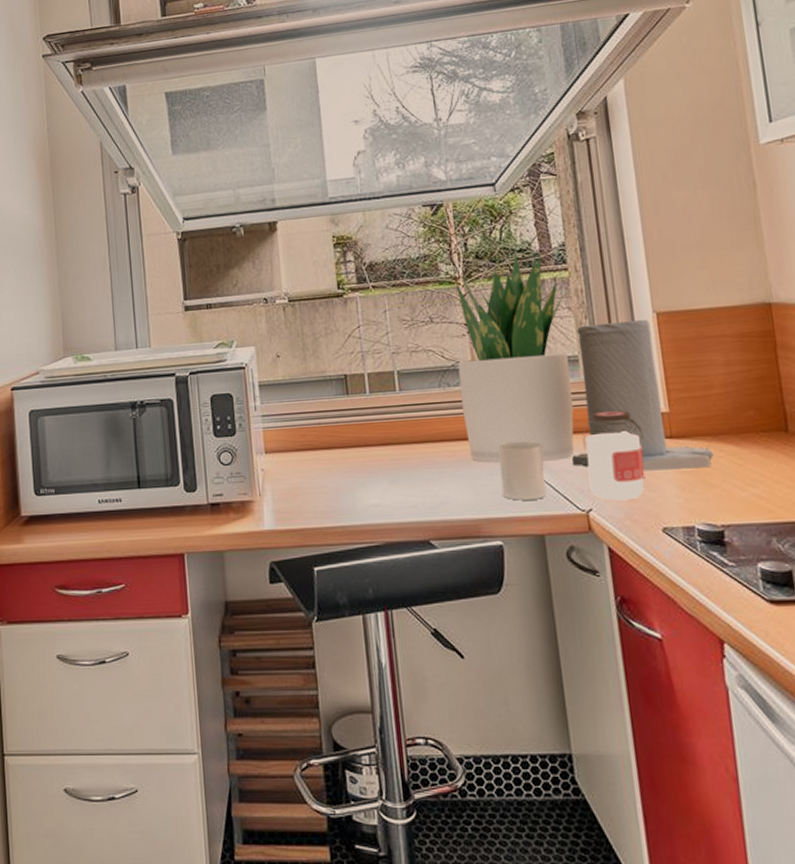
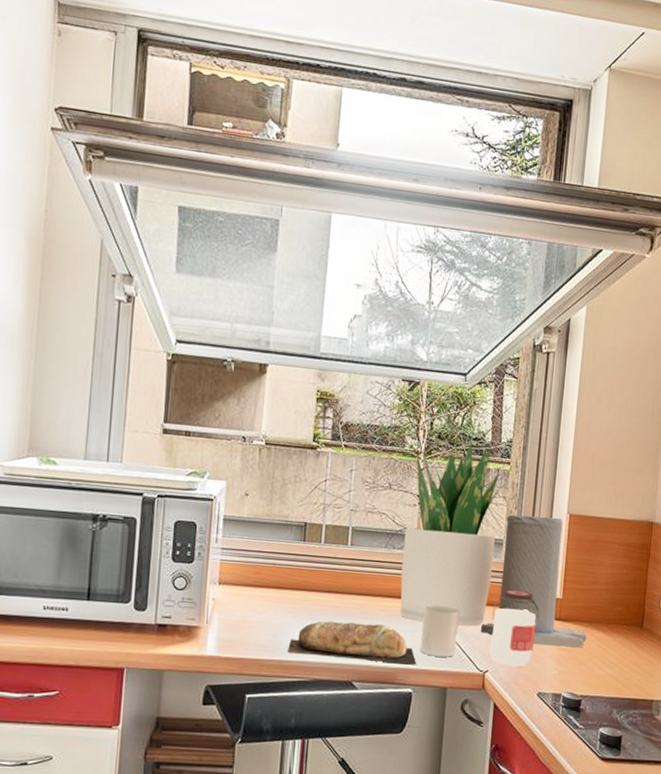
bread loaf: none [350,472,501,517] -> present [288,621,416,665]

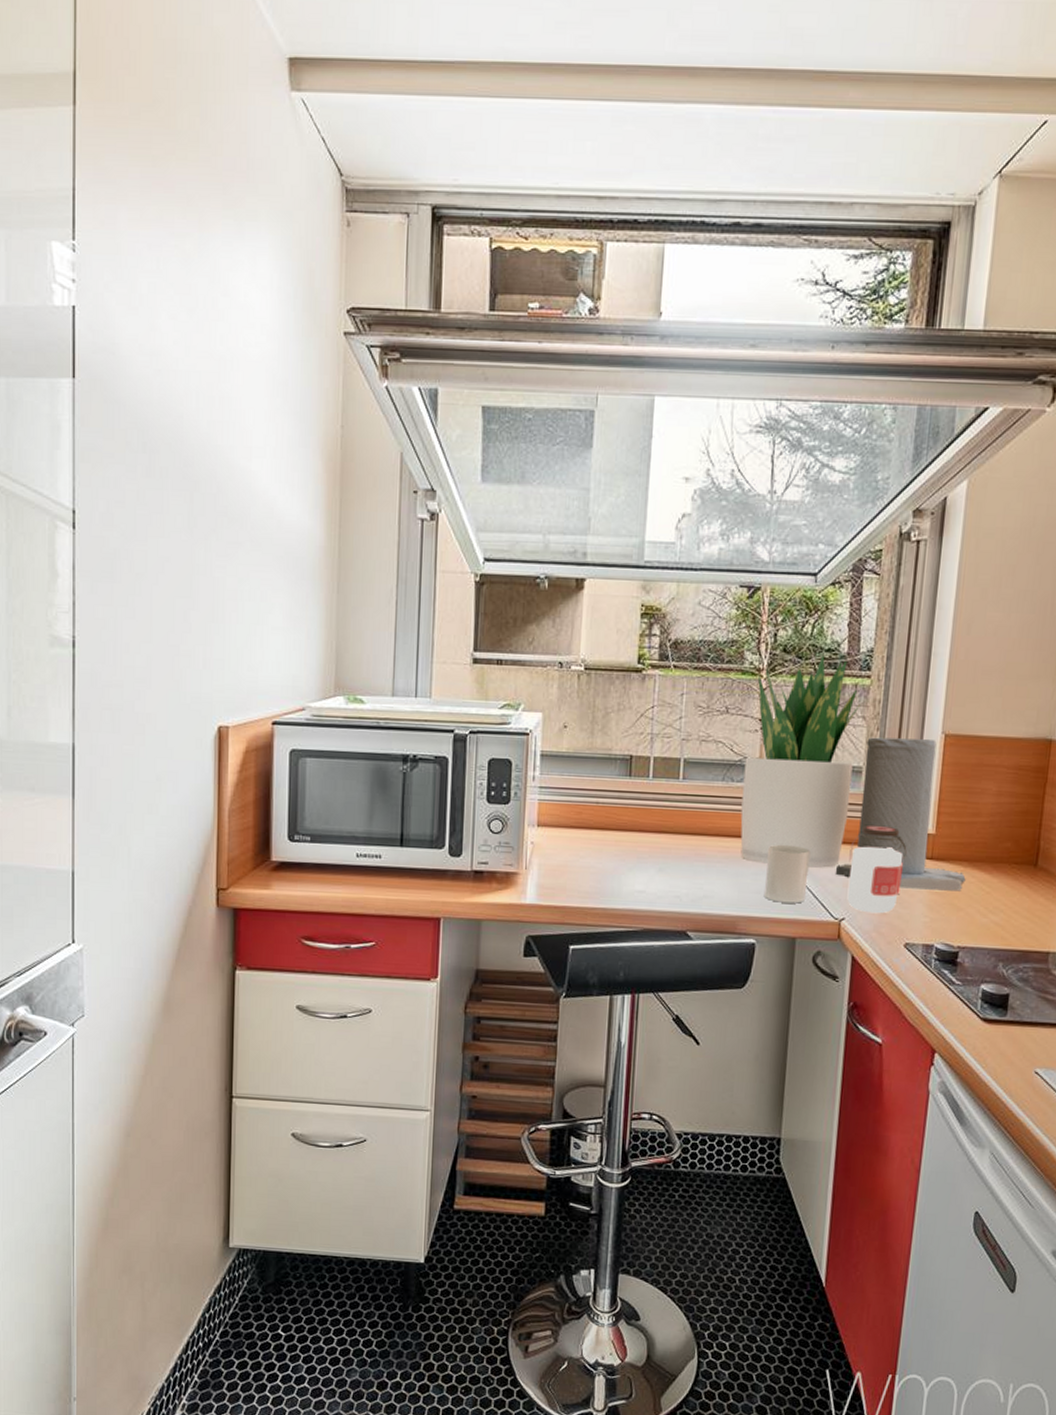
bread loaf: present [288,621,416,665] -> none [614,864,760,913]

